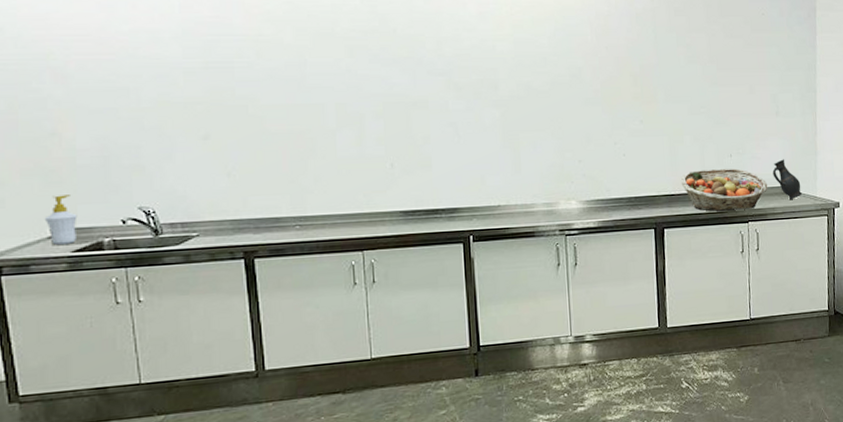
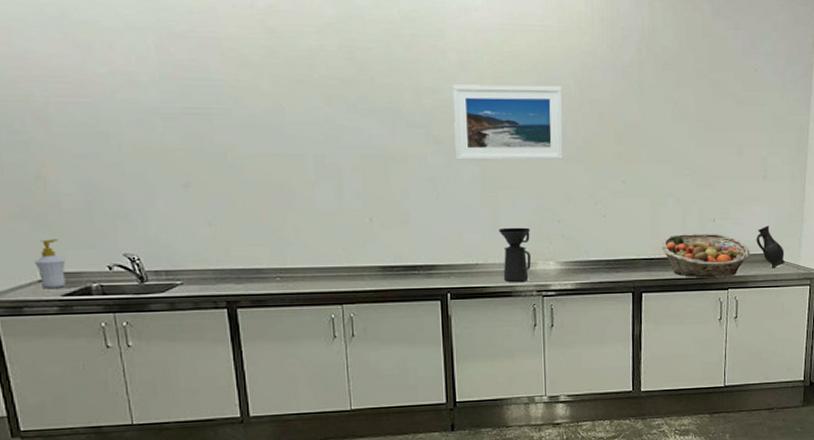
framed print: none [472,32,582,105] -> present [452,84,563,161]
coffee maker: none [520,168,553,223] -> present [498,227,531,283]

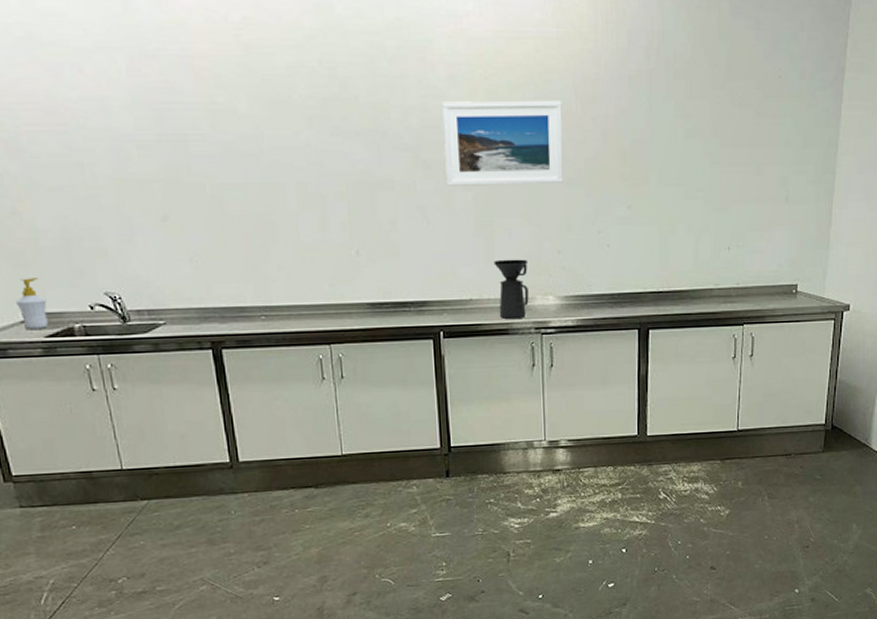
fruit basket: present [661,233,750,277] -> none [670,262,769,312]
jug: present [756,225,786,268] -> none [775,253,808,301]

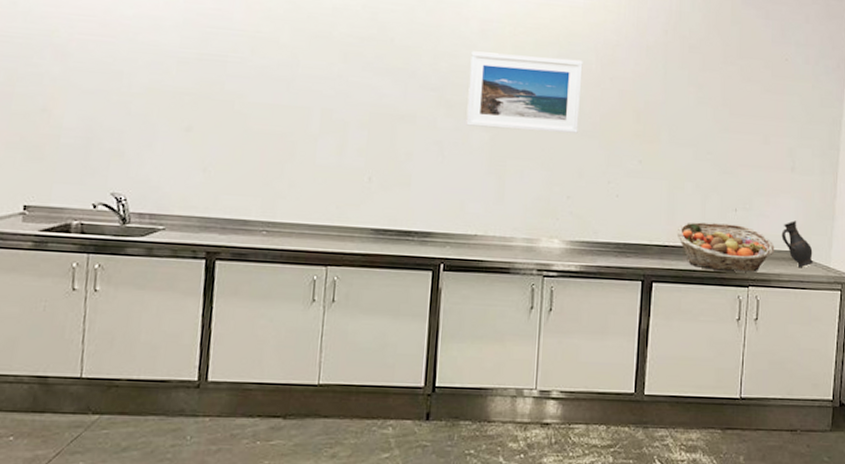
soap bottle: present [15,278,48,329] -> none [19,171,52,222]
coffee maker: present [494,259,529,320] -> none [502,199,537,259]
fruit basket: none [670,262,769,312] -> present [676,222,775,272]
jug: none [775,253,808,301] -> present [781,220,814,268]

